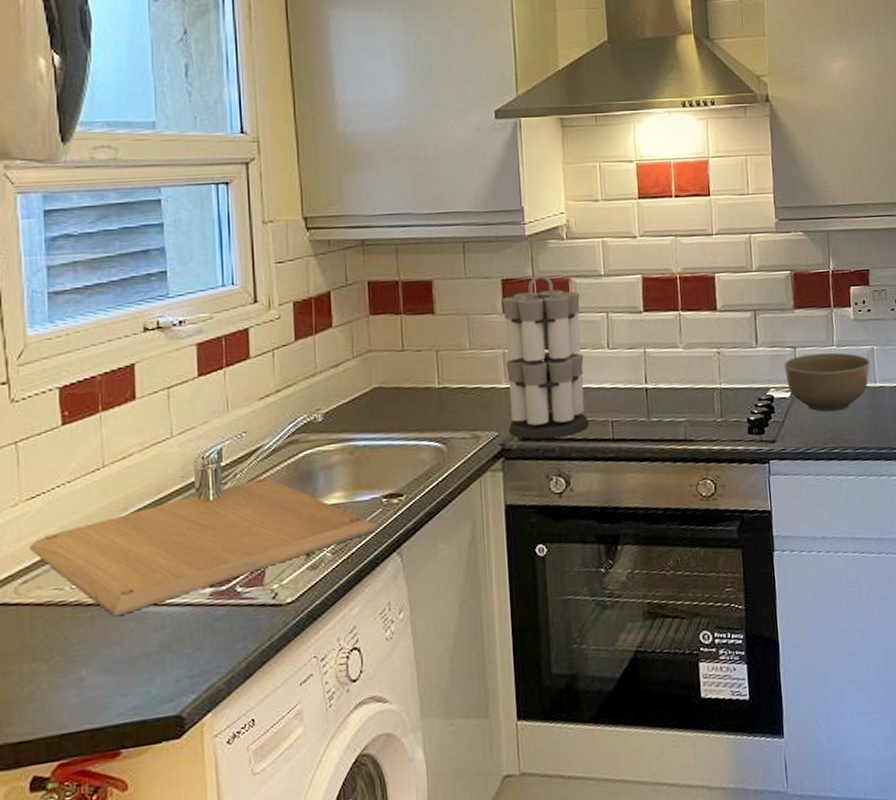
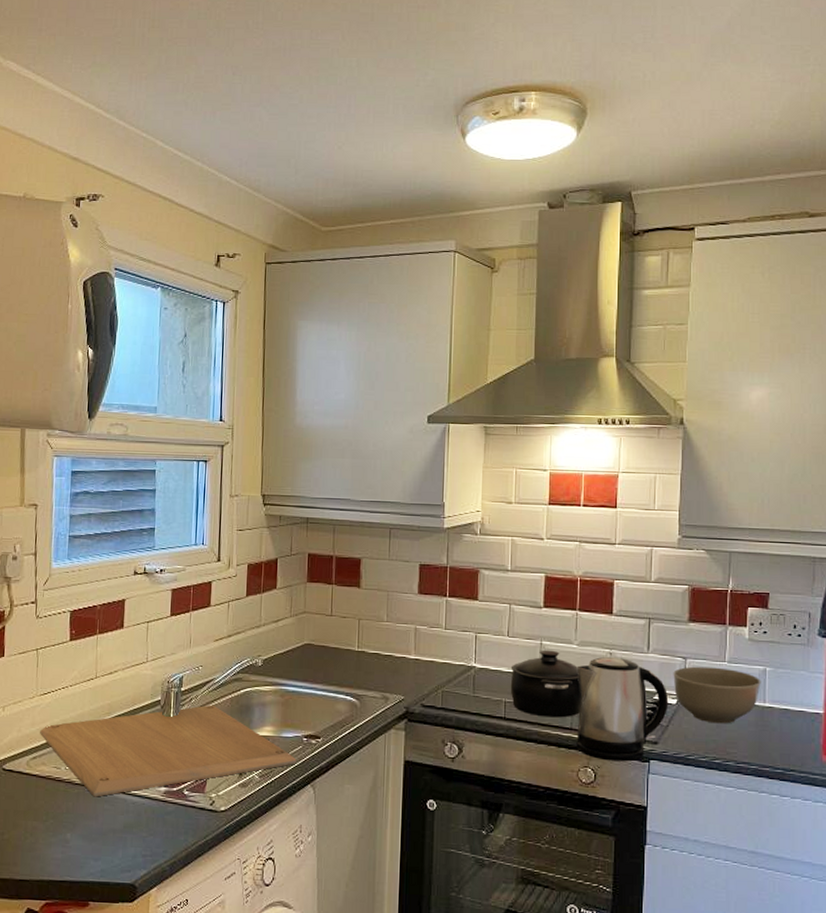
spice rack: present [502,275,589,439] -> none [413,564,487,709]
saucepan: none [614,357,694,432] -> present [510,650,581,718]
kettle: none [686,355,783,469] -> present [576,656,669,762]

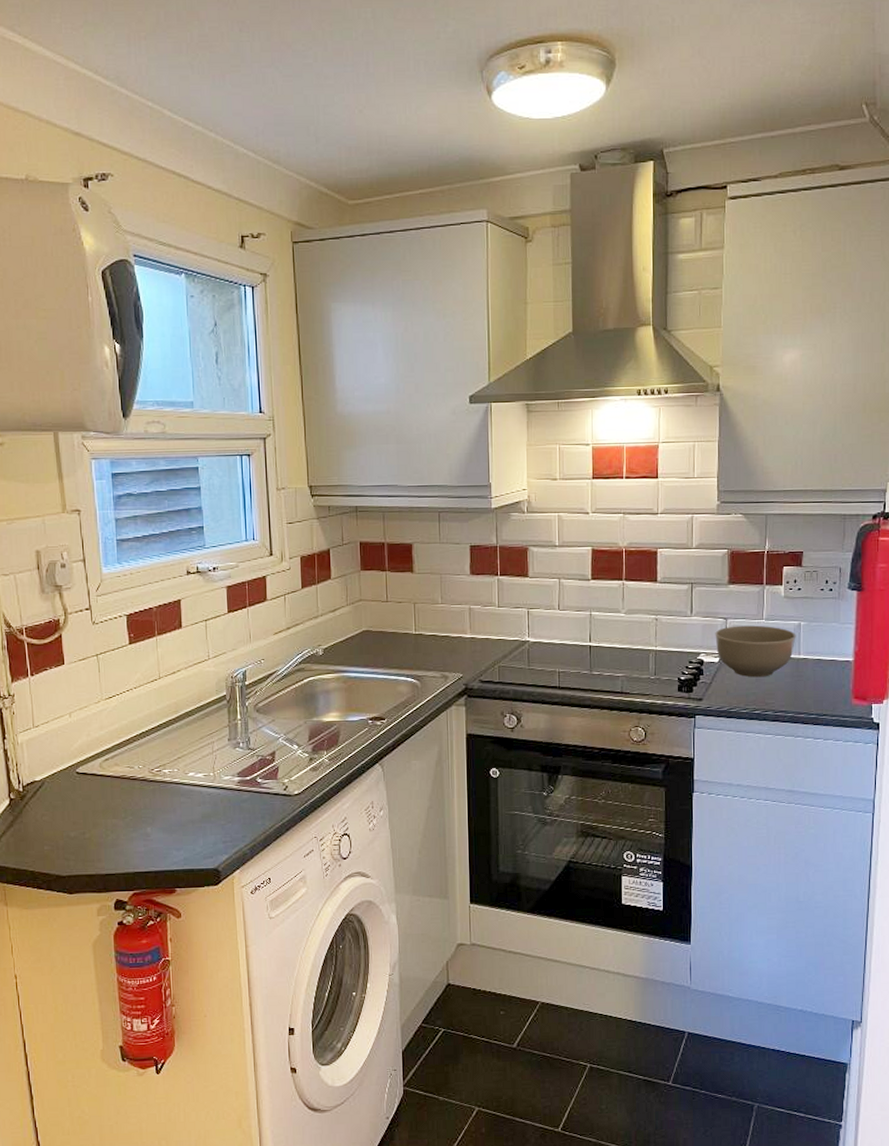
chopping board: present [40,704,297,797] -> none [109,695,364,792]
saucepan: present [510,650,581,718] -> none [562,620,630,683]
kettle: present [576,656,669,762] -> none [626,622,712,720]

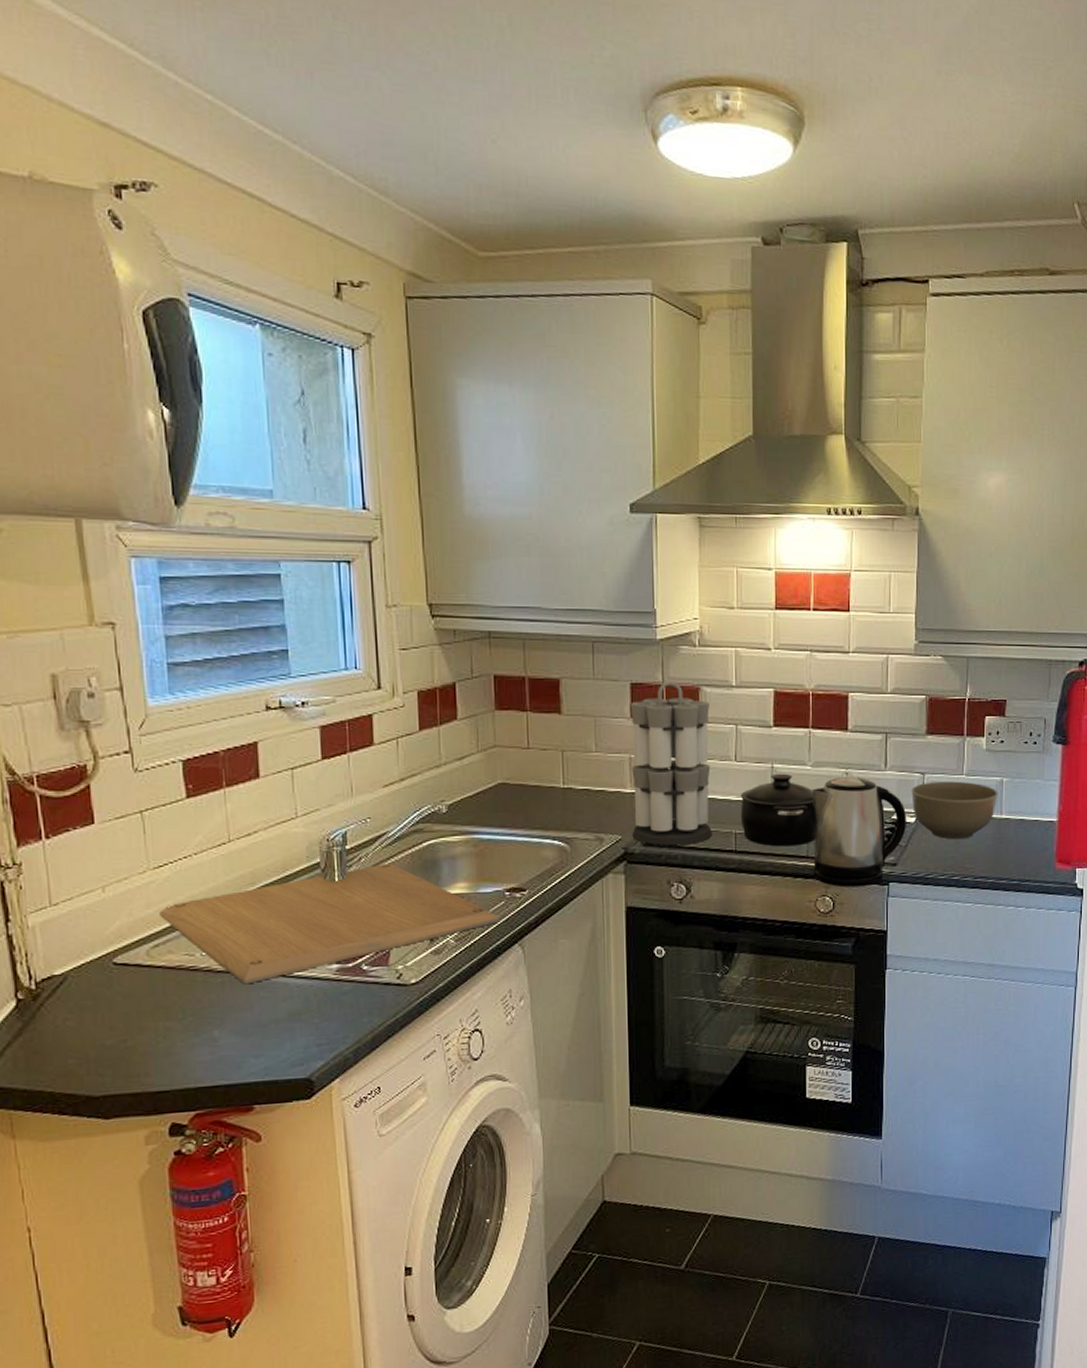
chopping board: none [109,695,364,792] -> present [160,863,500,985]
spice rack: none [470,543,539,683] -> present [630,681,712,846]
saucepan: none [562,620,630,683] -> present [740,773,817,847]
kettle: none [626,622,712,720] -> present [812,776,907,888]

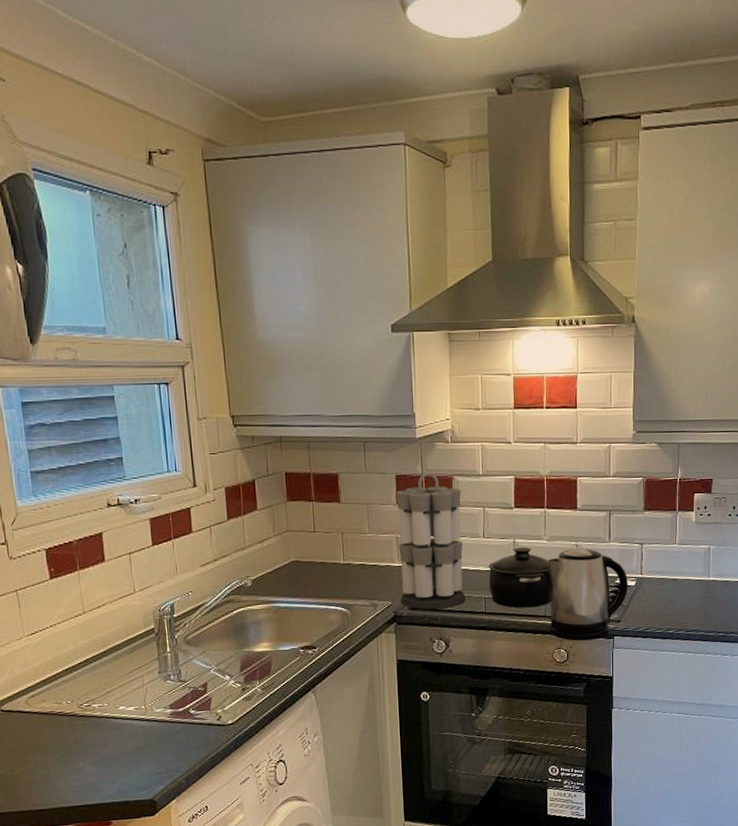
chopping board: present [160,863,500,985] -> none [34,627,296,726]
bowl: present [911,781,998,840] -> none [632,549,706,599]

